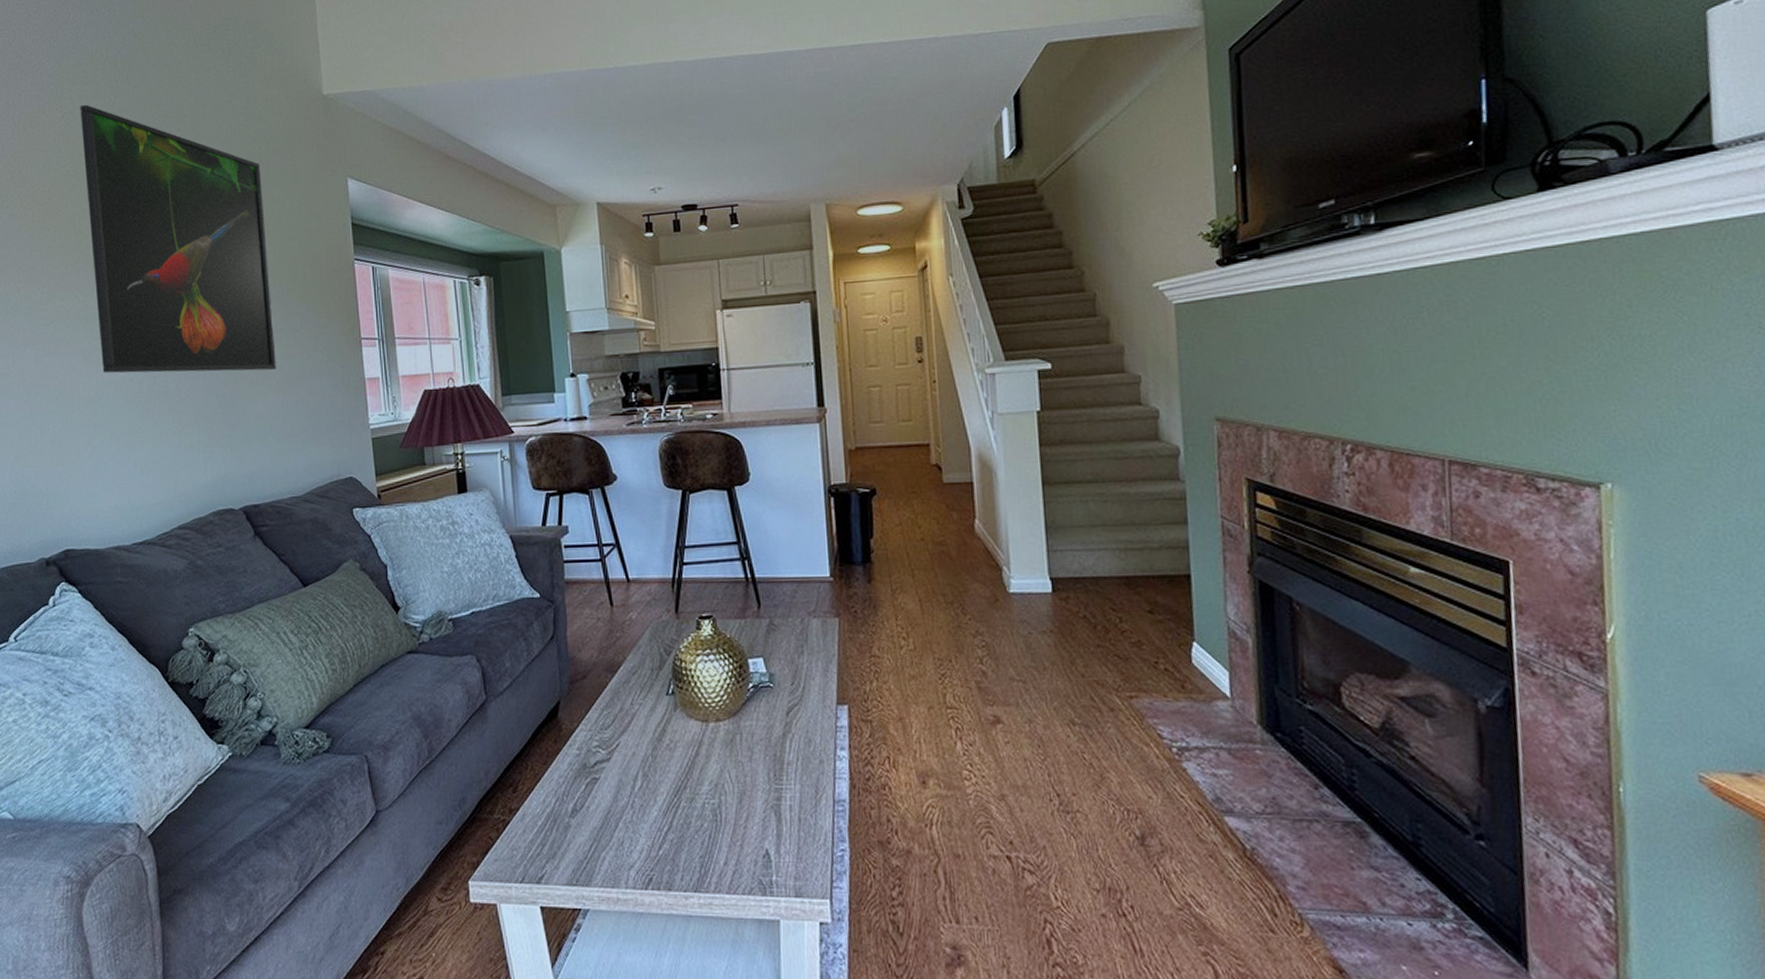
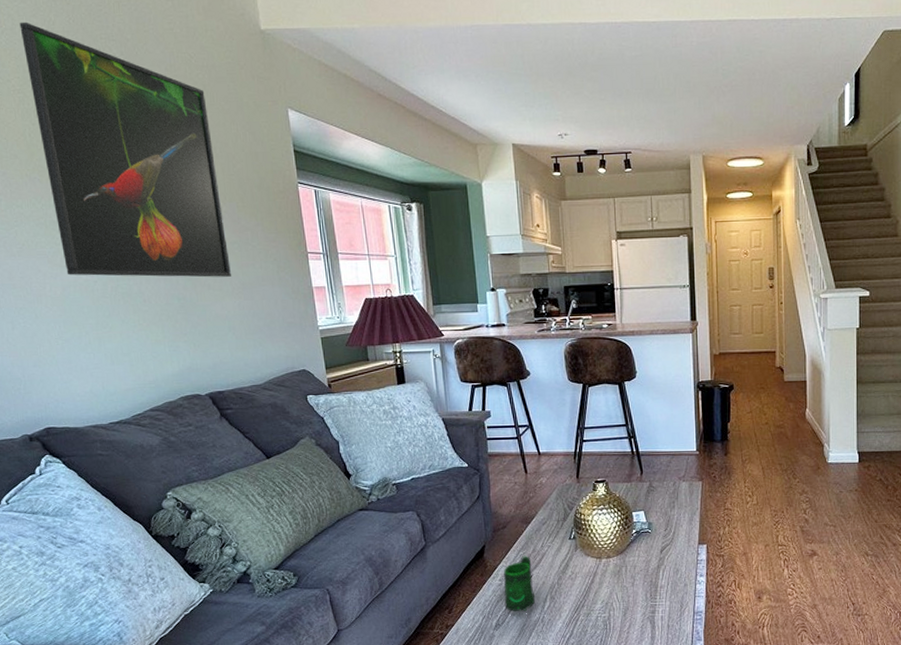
mug: none [583,716,624,792] -> present [504,556,536,611]

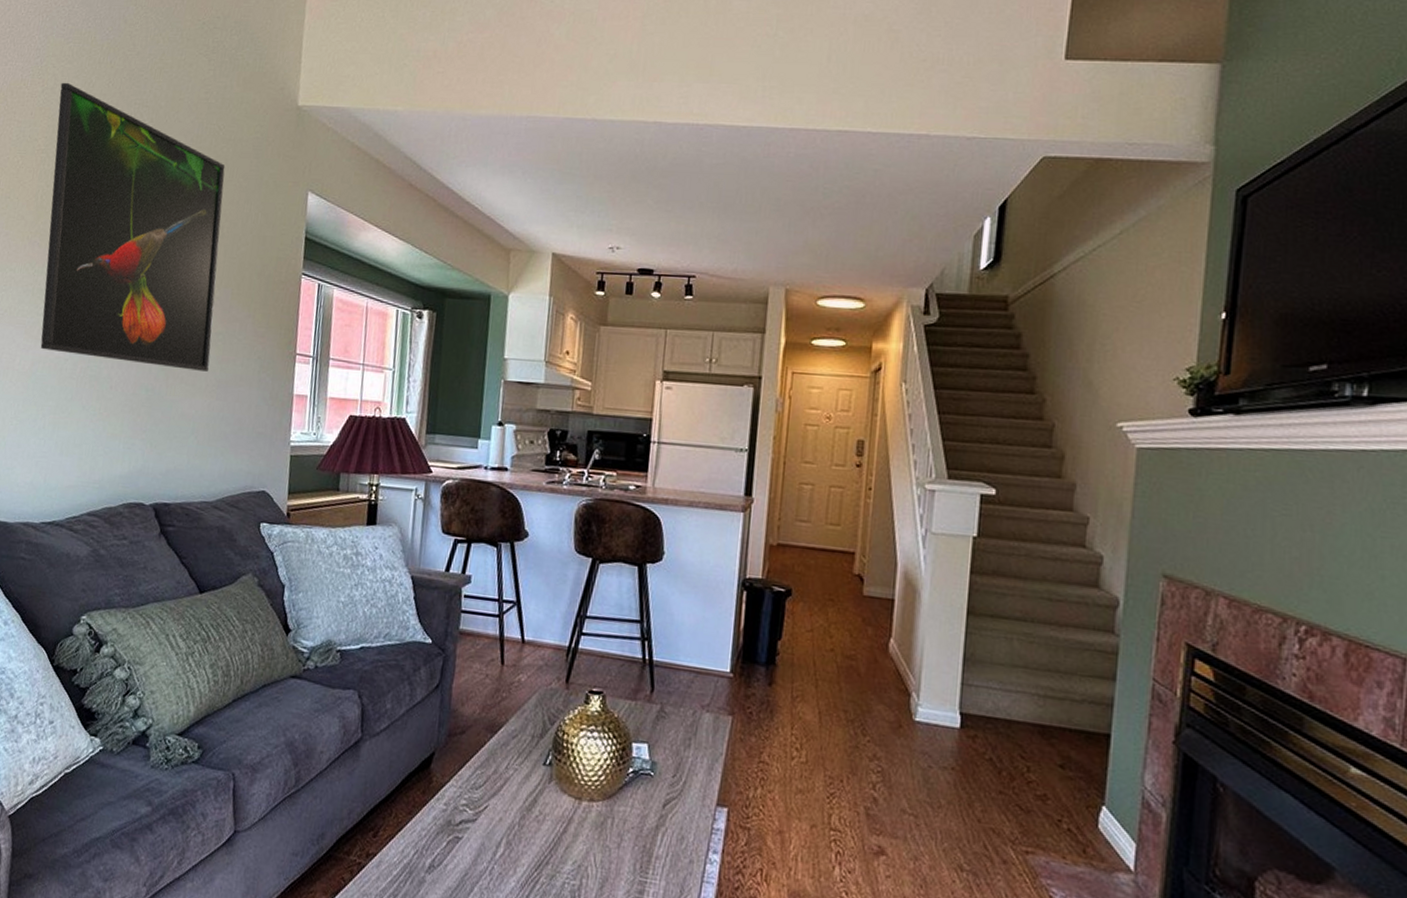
mug: present [504,556,536,611] -> none [445,776,490,855]

